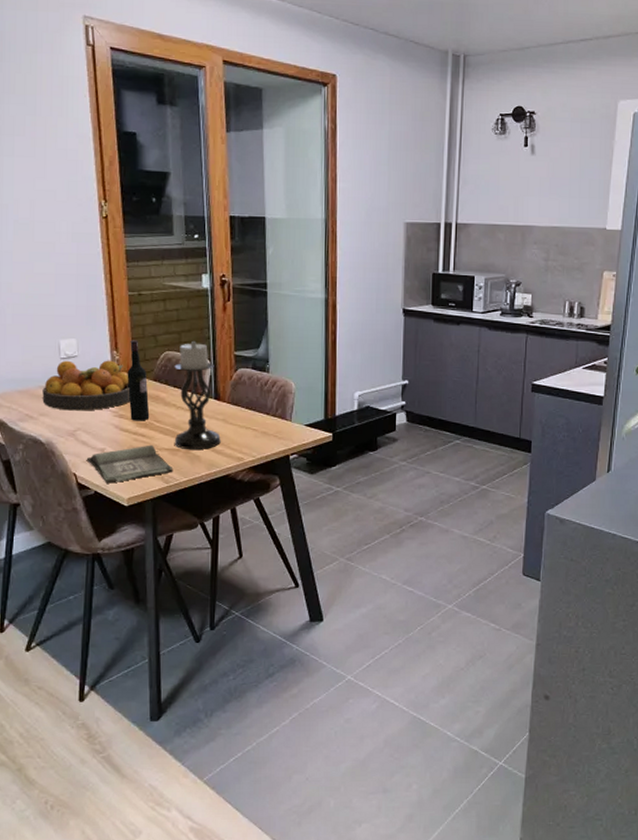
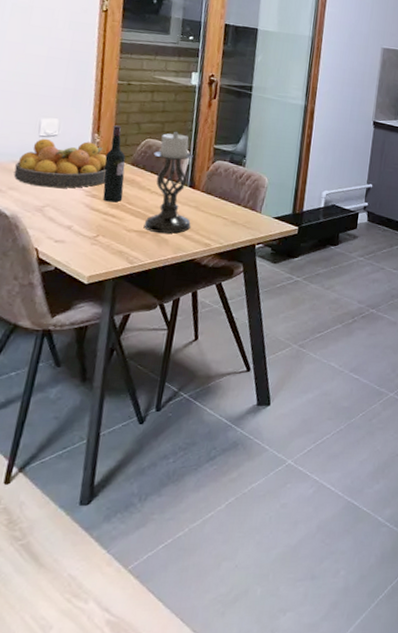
hardback book: present [86,444,173,484] -> none [51,225,140,261]

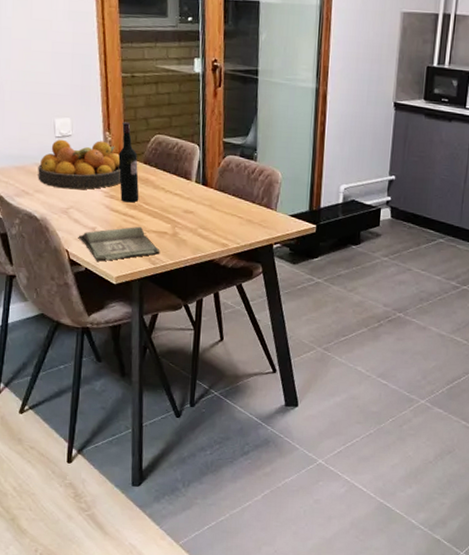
hardback book: none [51,225,140,261] -> present [78,226,160,262]
candle holder: present [143,132,193,234] -> none [162,126,207,234]

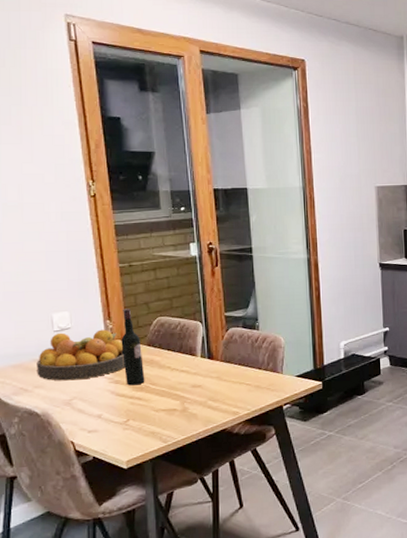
hardback book: present [78,226,160,262] -> none [83,407,171,448]

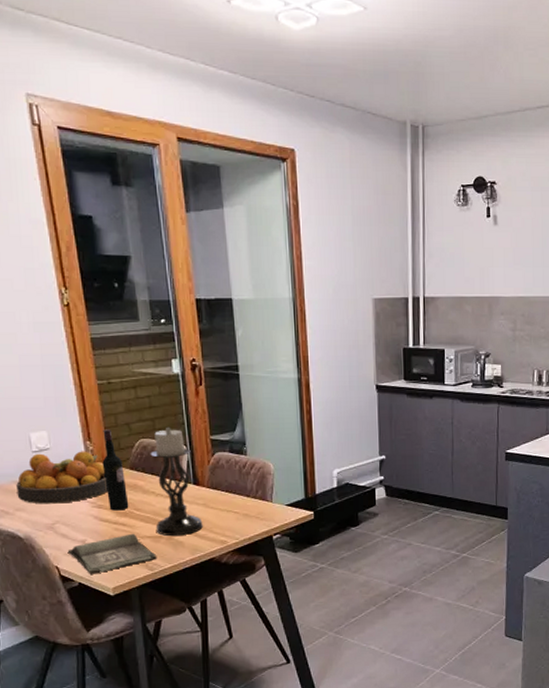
hardback book: none [83,407,171,448] -> present [67,533,157,574]
candle holder: none [167,306,216,409] -> present [150,428,203,537]

